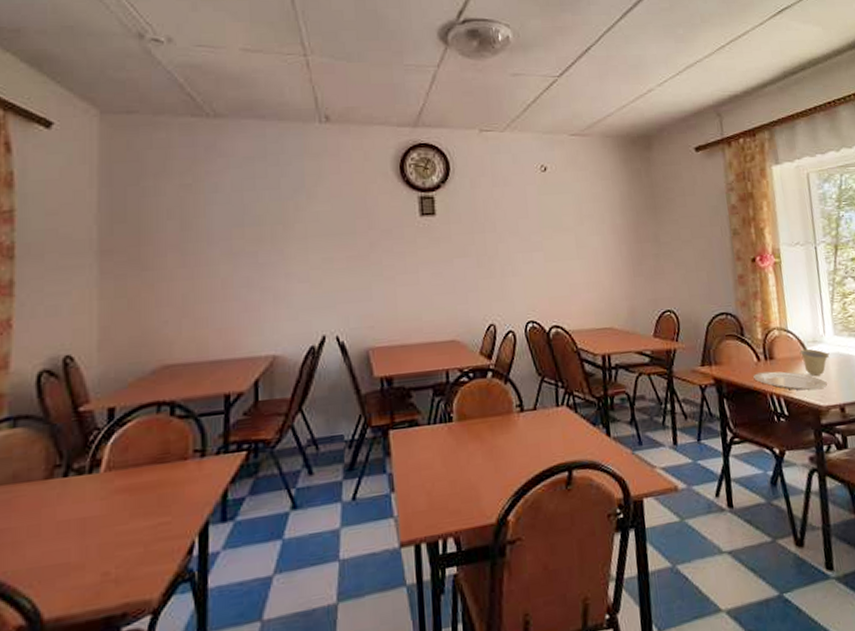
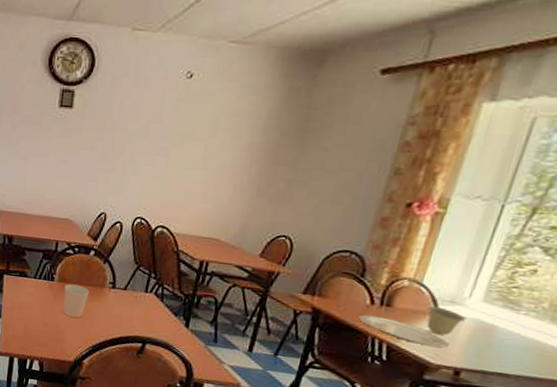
dixie cup: none [467,418,497,464] -> present [63,284,90,318]

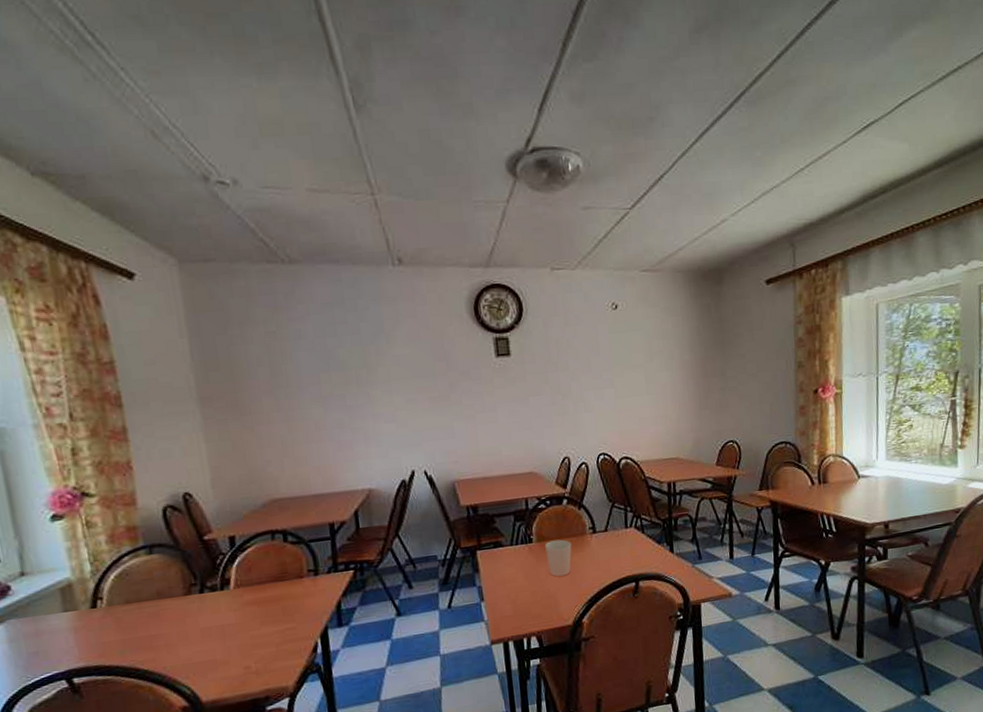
plate: present [359,314,451,349] -> none [807,493,876,510]
cup: present [426,306,467,336] -> none [852,473,880,497]

